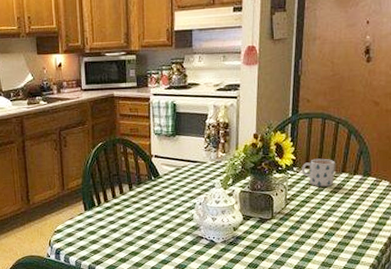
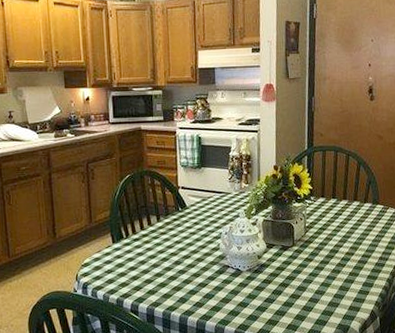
mug: present [302,158,335,187] -> none [318,188,348,215]

